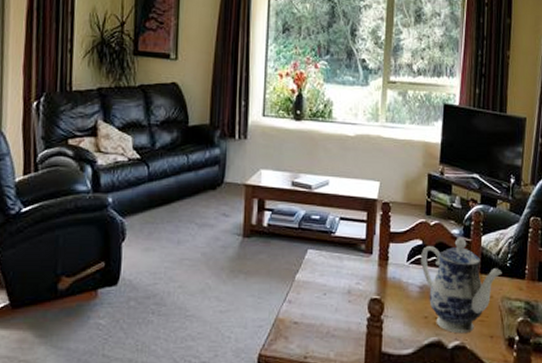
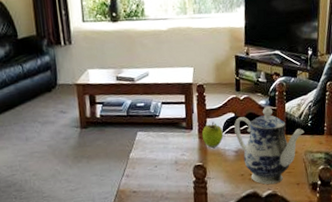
fruit: none [382,248,408,279] -> present [201,122,224,148]

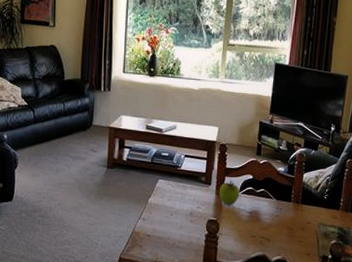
teapot: present [234,107,305,185] -> none [251,174,320,251]

